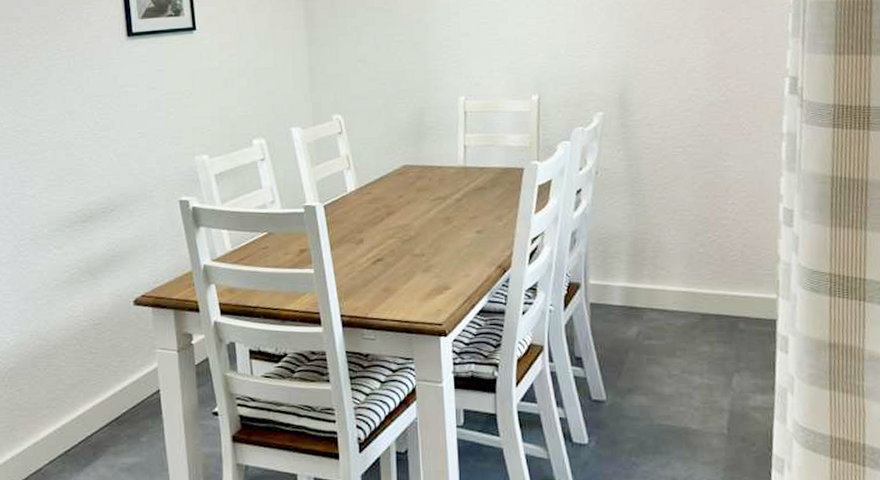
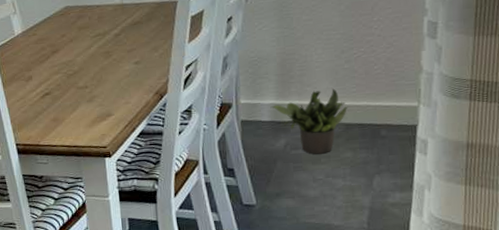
potted plant: none [623,274,703,346] -> present [271,88,347,154]

